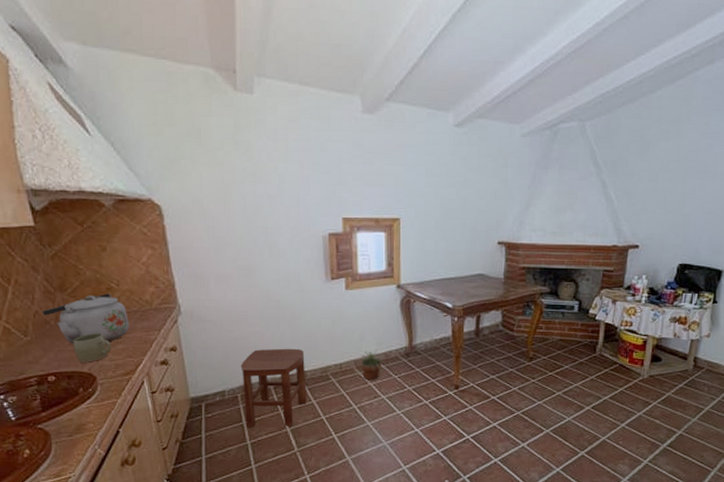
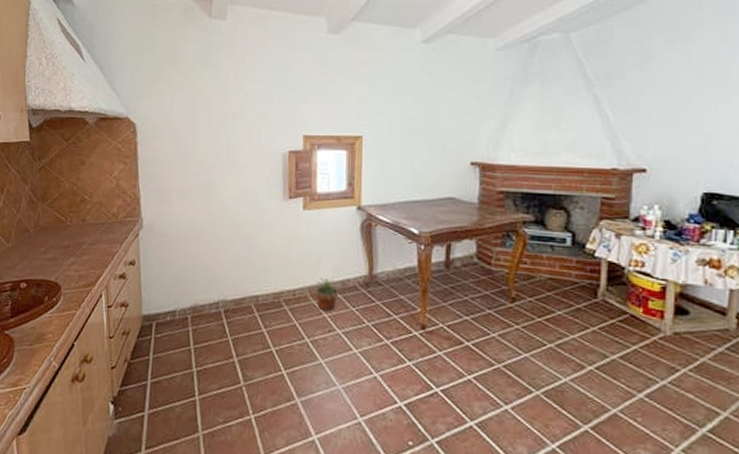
kettle: present [43,293,129,345] -> none [25,204,96,253]
mug: present [73,333,111,363] -> none [45,243,78,272]
stool: present [240,348,307,428] -> none [193,268,258,356]

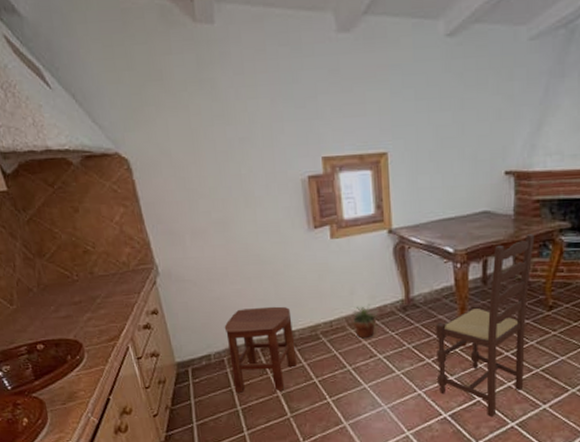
stool: none [193,268,258,356] -> present [224,306,297,393]
dining chair: none [395,223,498,413] -> present [436,234,535,417]

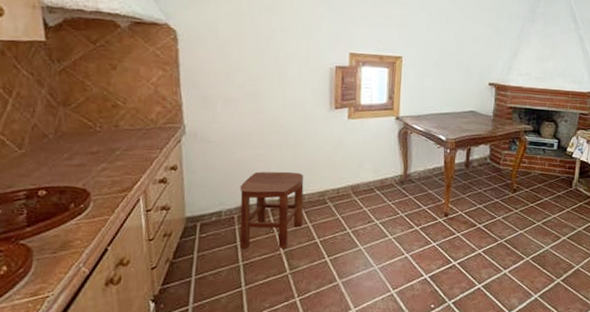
potted plant: present [348,304,381,338] -> none [353,176,382,205]
dining chair: present [436,234,535,417] -> none [422,132,507,280]

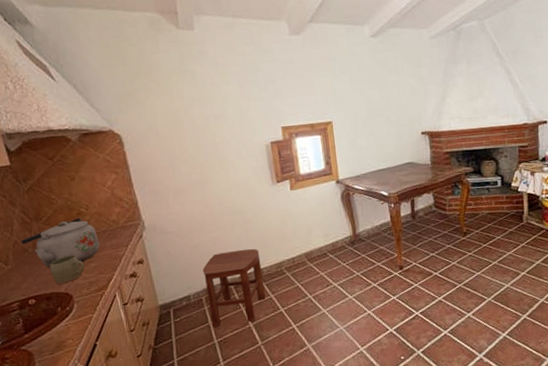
kettle: none [42,110,132,159] -> present [21,217,100,268]
mug: none [69,149,110,178] -> present [49,255,85,284]

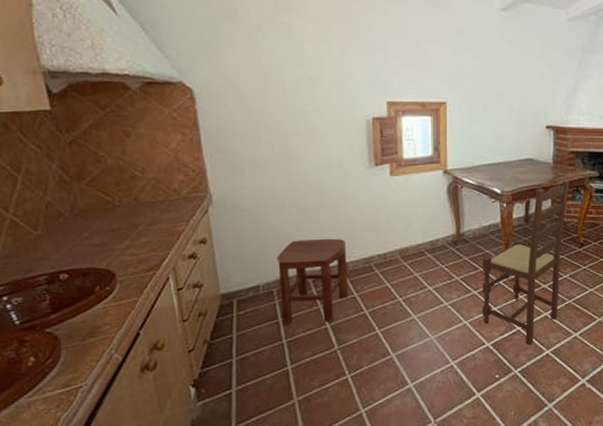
kettle: present [21,217,100,268] -> none [56,182,154,239]
mug: present [49,255,85,284] -> none [90,225,133,258]
dining chair: none [378,178,451,328] -> present [482,180,570,346]

